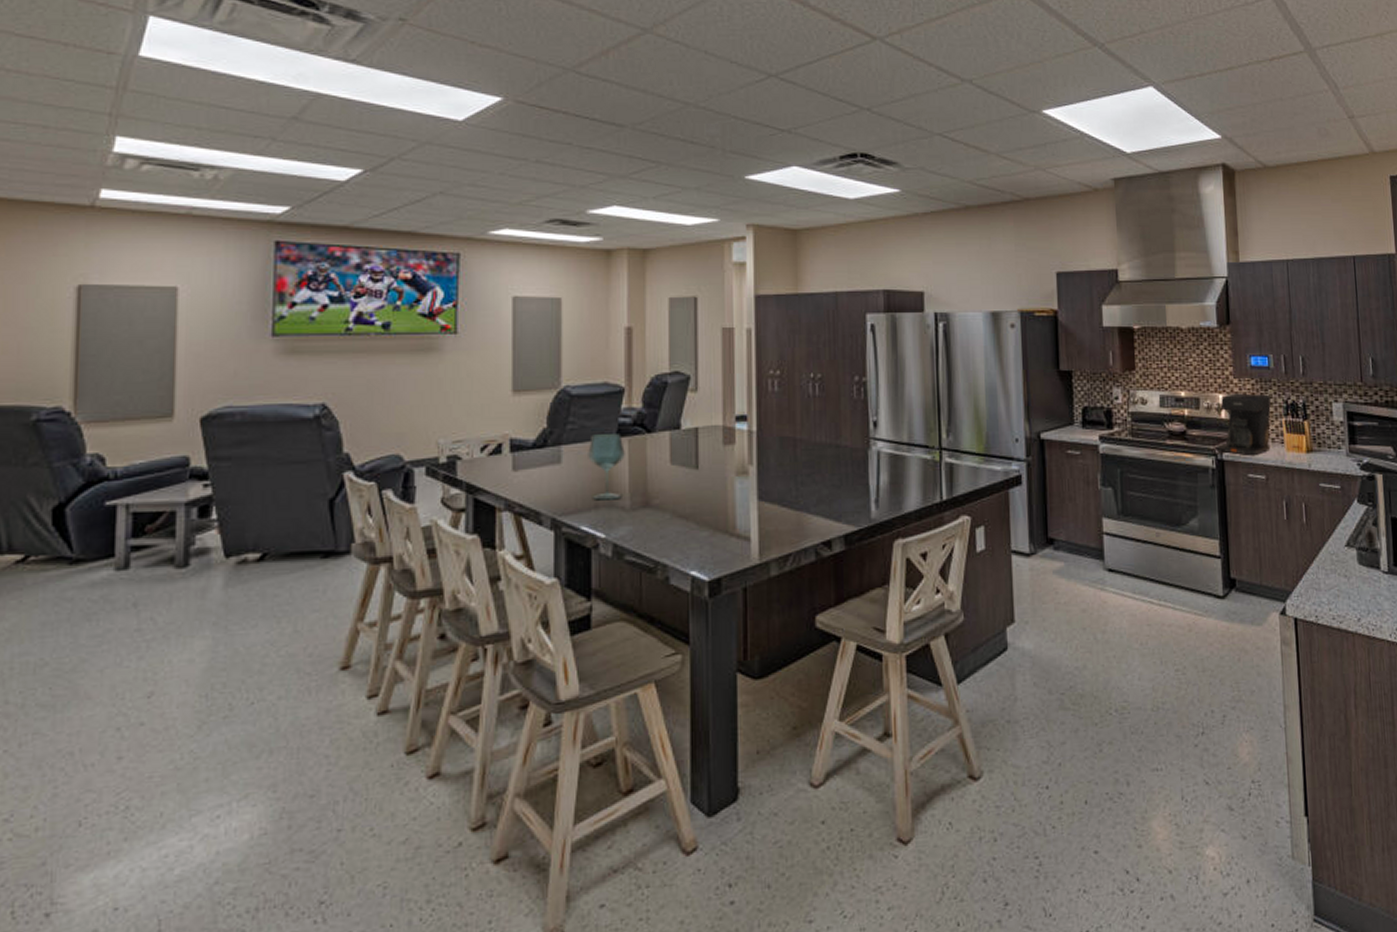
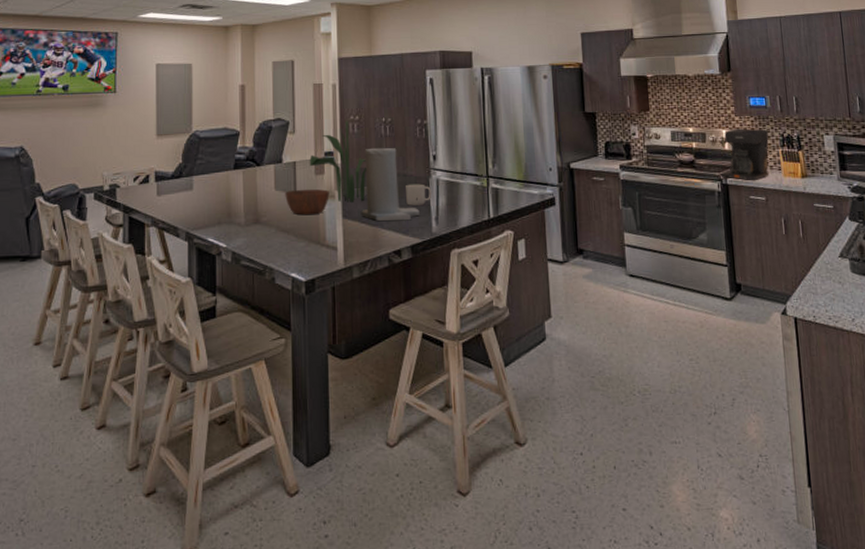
wine glass: present [588,434,625,501] -> none [212,167,240,218]
bowl: none [684,462,741,497] -> present [285,189,329,216]
plant: none [716,376,789,480] -> present [309,121,366,203]
paper towel: none [781,410,855,505] -> present [360,147,420,222]
mug: none [839,457,872,486] -> present [406,184,432,207]

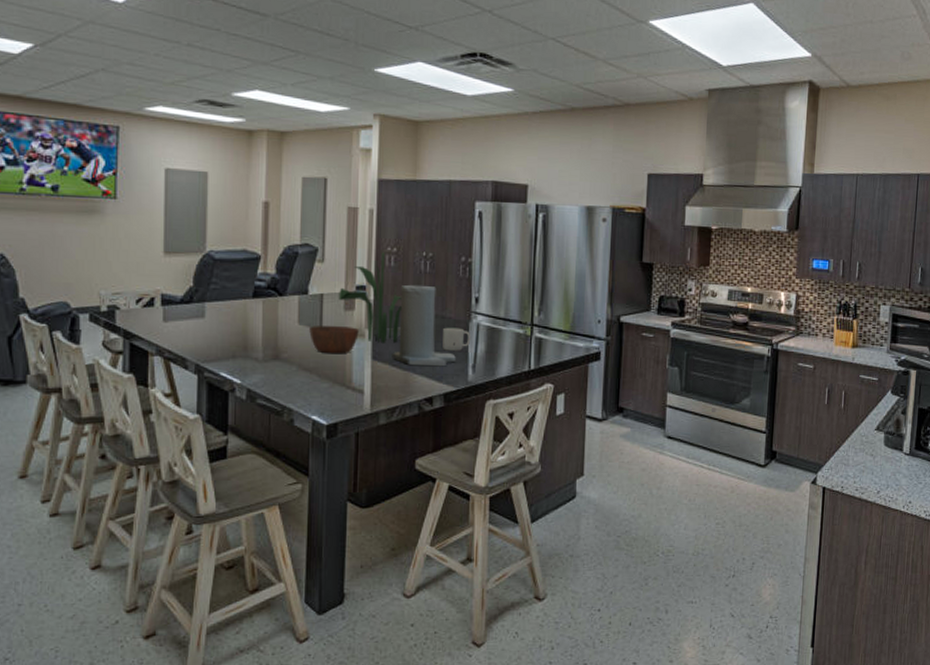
coffee maker: present [721,128,769,181] -> none [772,292,827,348]

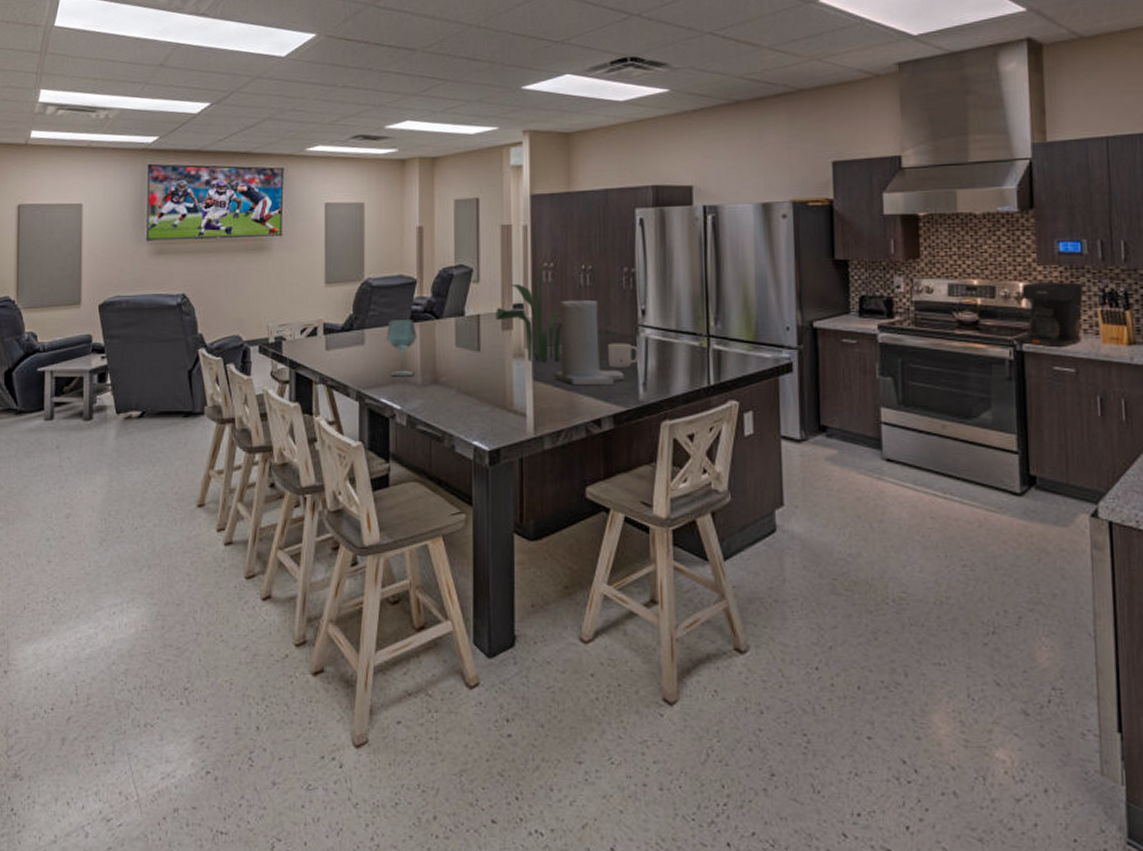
wine glass: none [228,294,260,352] -> present [386,320,417,377]
bowl: present [309,325,359,354] -> none [467,346,518,376]
coffee maker: none [772,292,827,348] -> present [1014,281,1084,348]

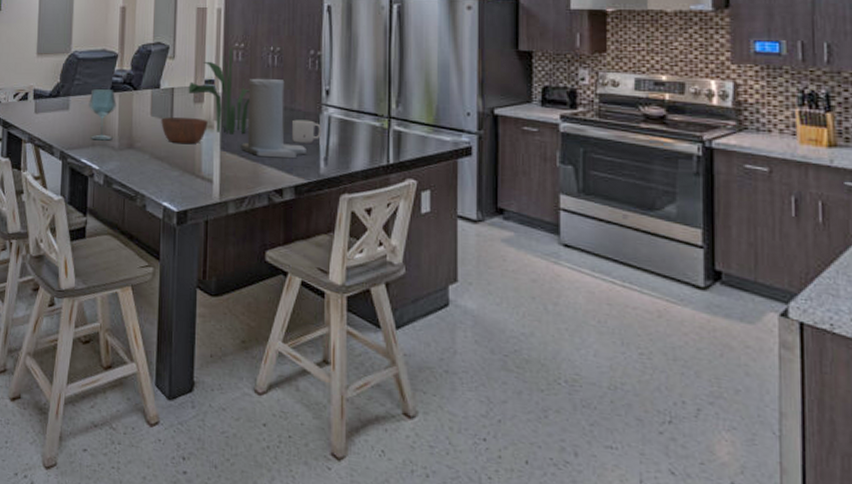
bowl: none [467,346,518,376] -> present [161,116,208,145]
coffee maker: present [1014,281,1084,348] -> none [703,79,782,147]

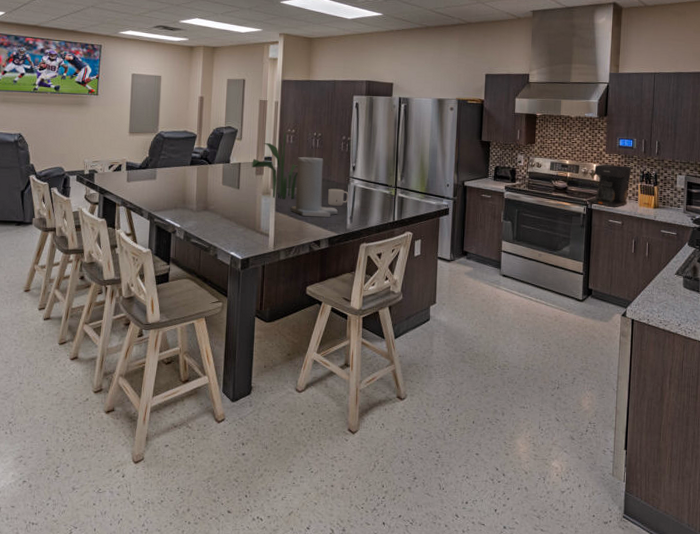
wine glass: present [88,89,116,141] -> none [172,163,195,204]
bowl: present [161,116,208,145] -> none [230,185,266,207]
coffee maker: none [703,79,782,147] -> present [587,164,632,208]

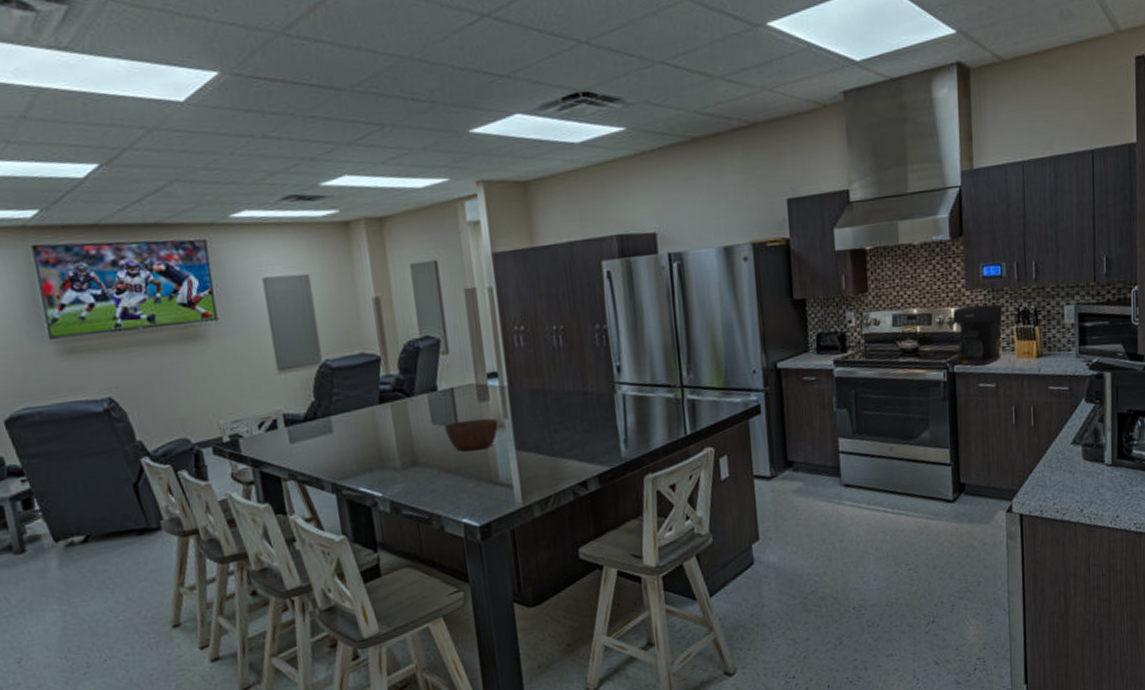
bowl: none [230,185,266,207] -> present [444,418,498,452]
plant: present [252,133,298,200] -> none [469,333,540,432]
paper towel: present [290,156,338,218] -> none [534,361,606,451]
mug: present [328,188,350,207] -> none [587,402,619,430]

